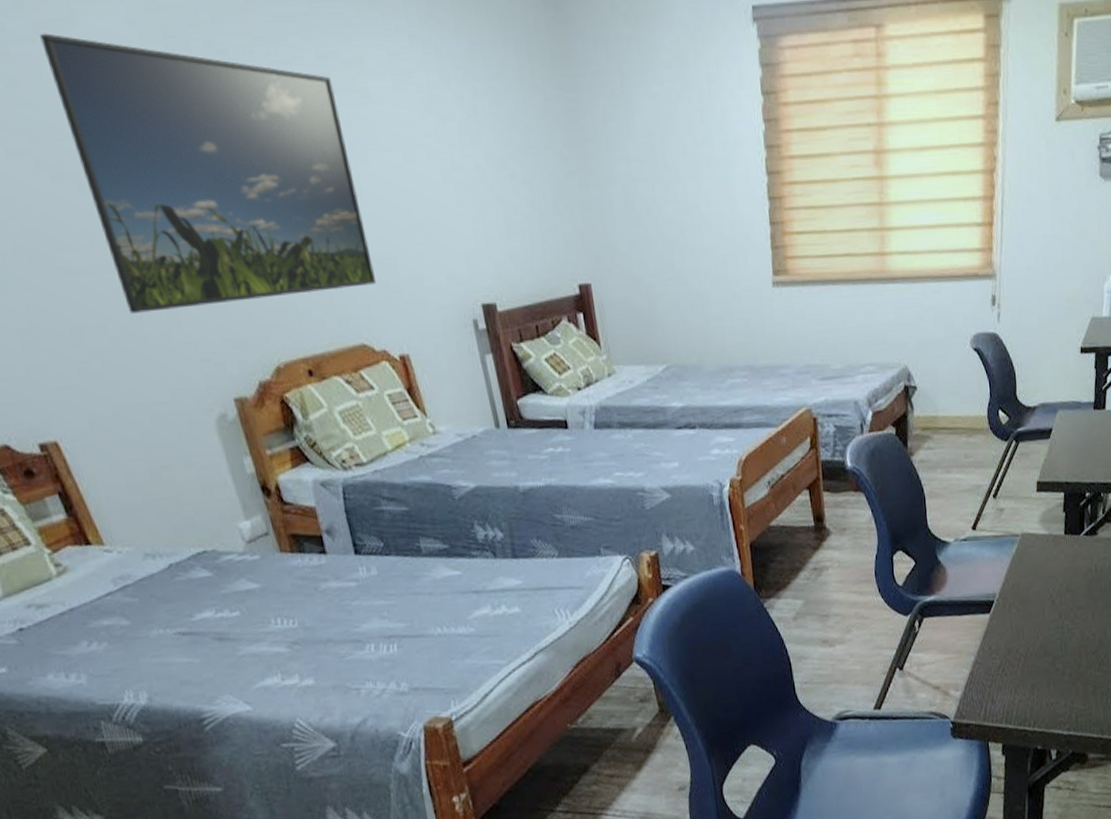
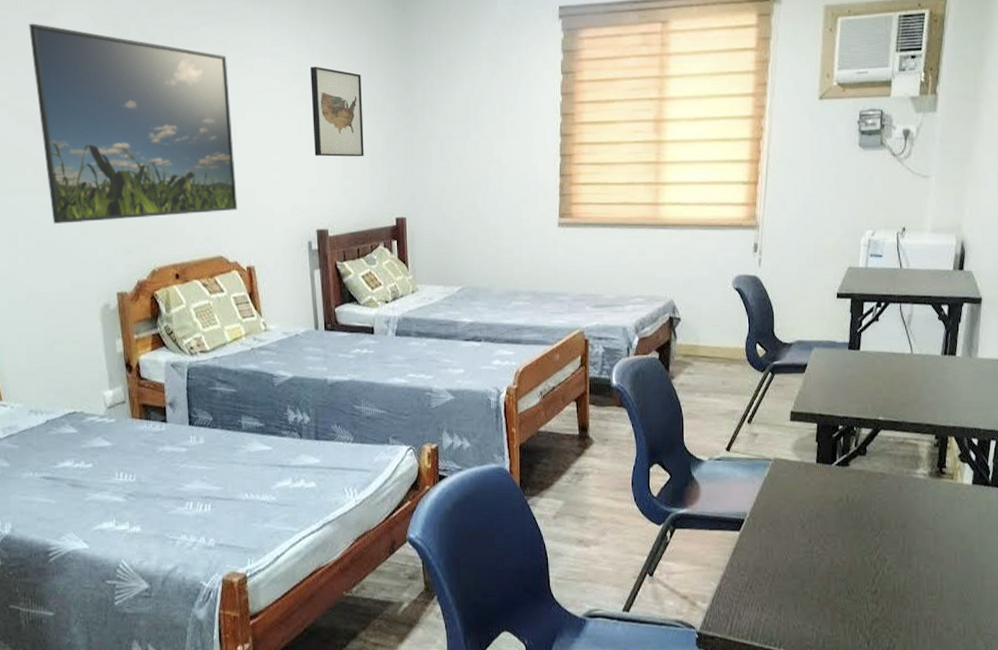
wall art: none [446,90,530,210] -> present [310,67,364,157]

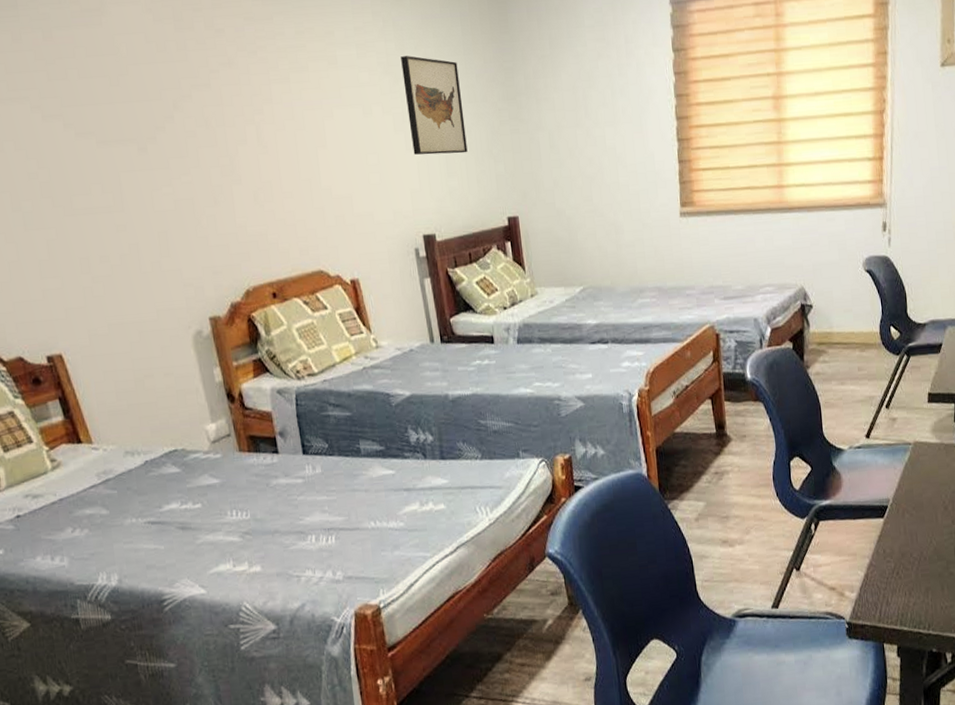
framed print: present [29,23,237,224] -> none [77,20,334,246]

